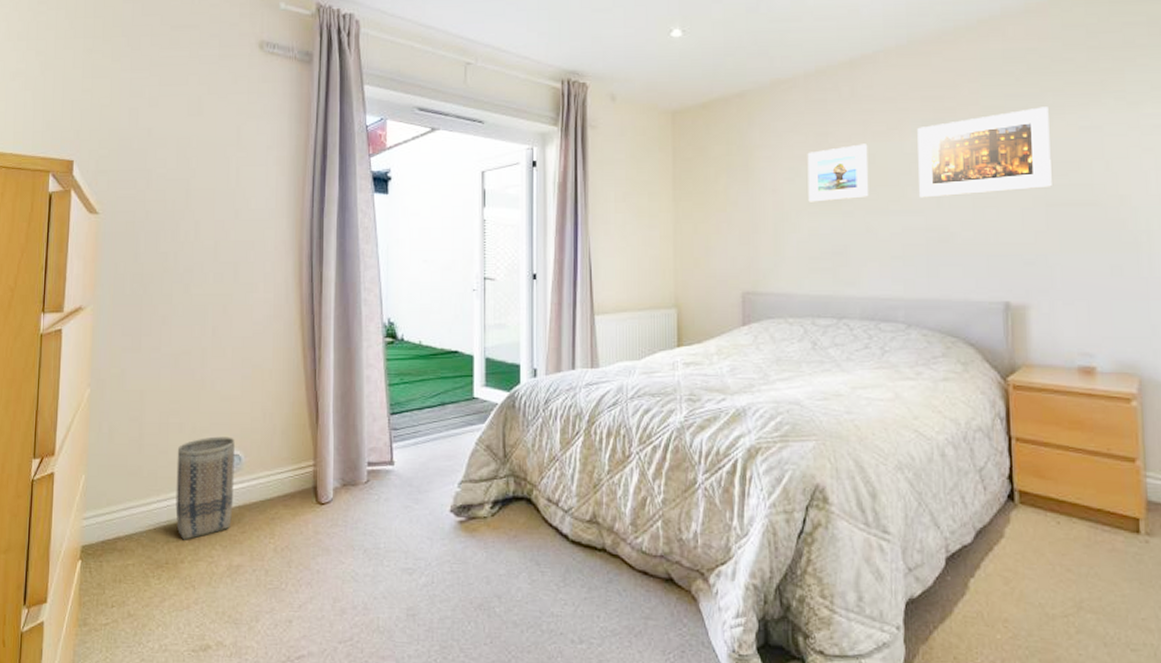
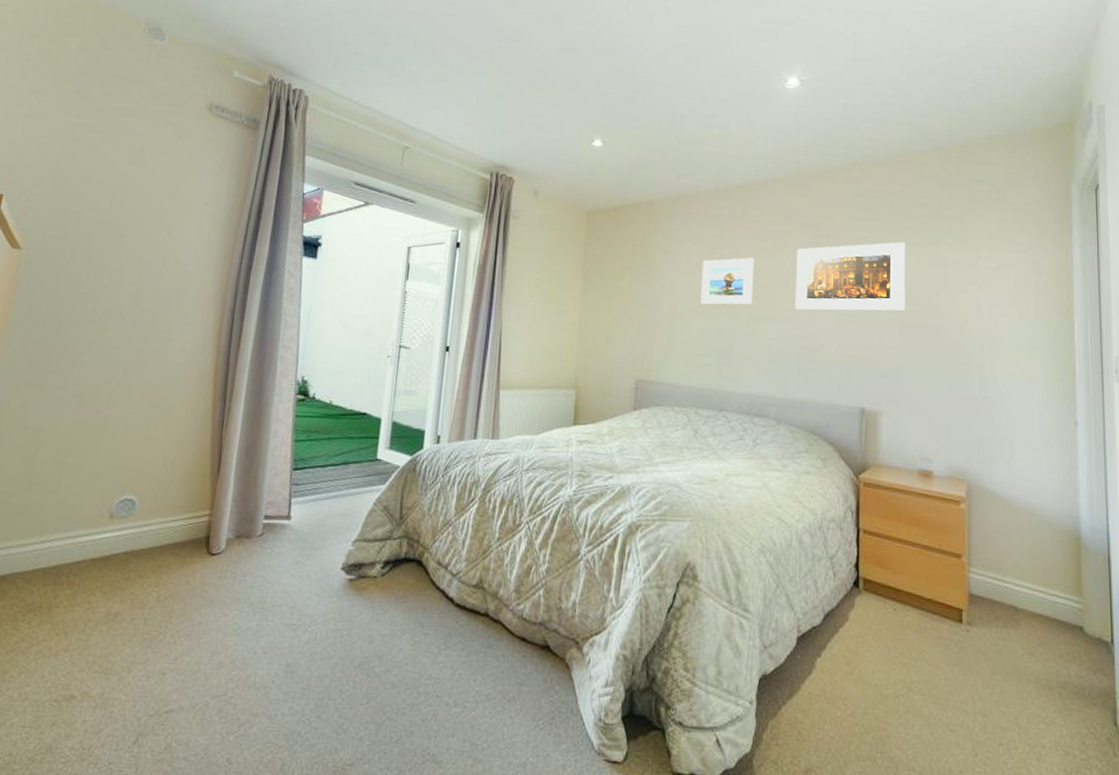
basket: present [175,436,235,540] -> none [57,479,131,584]

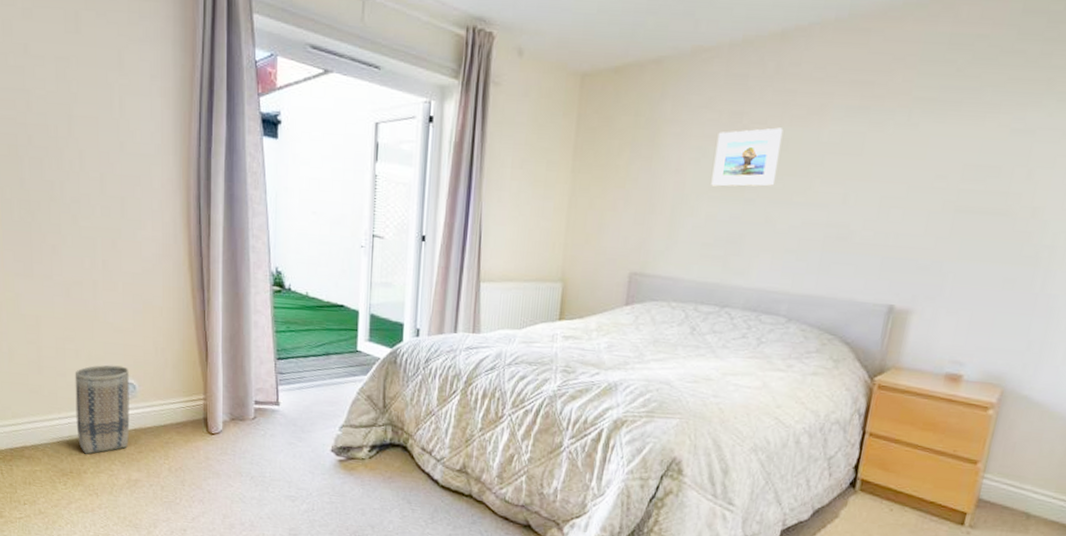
basket: none [57,479,131,584] -> present [74,365,130,454]
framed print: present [795,242,905,312] -> none [826,103,984,193]

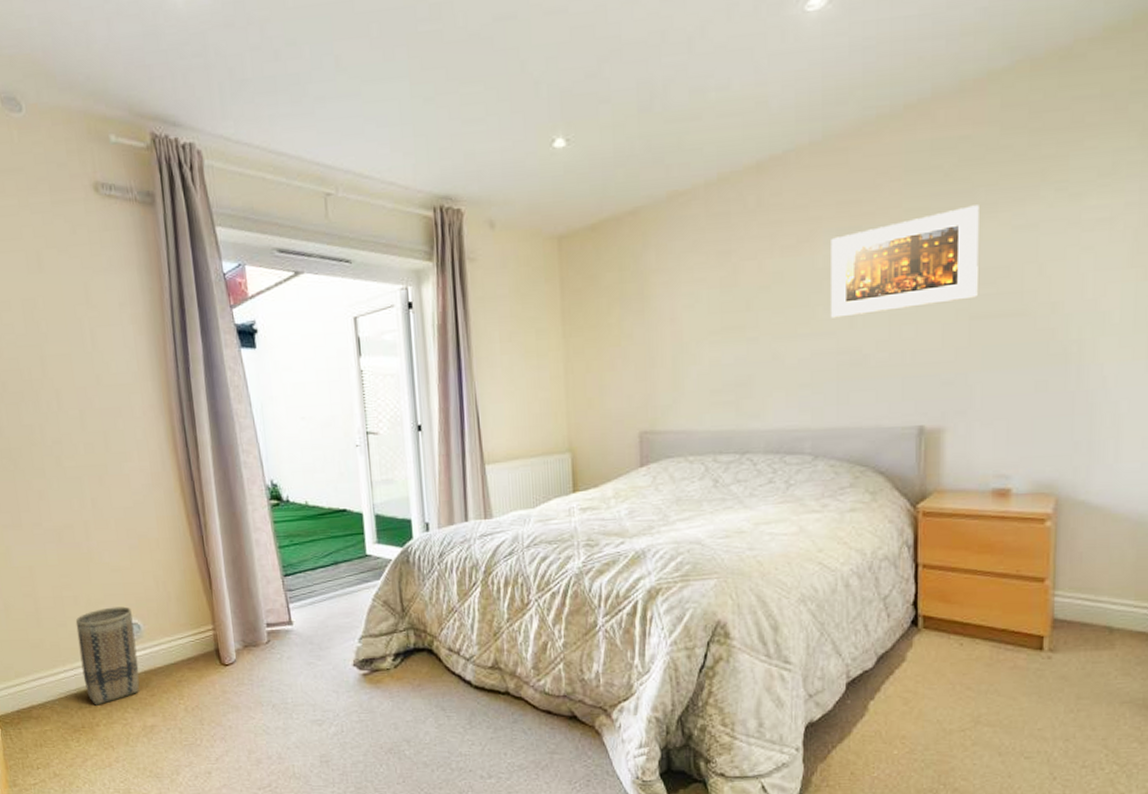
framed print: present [711,127,784,187] -> none [708,260,776,330]
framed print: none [826,103,984,193] -> present [831,205,979,318]

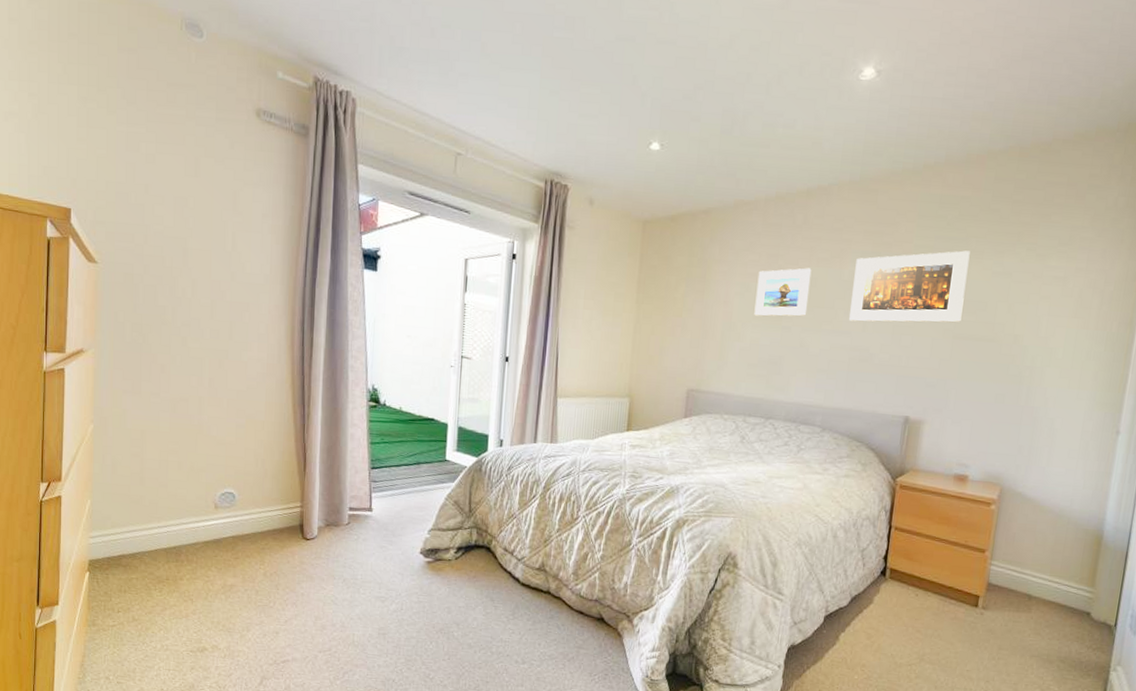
basket: present [75,606,140,705] -> none [175,475,229,561]
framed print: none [708,260,776,330] -> present [754,268,812,317]

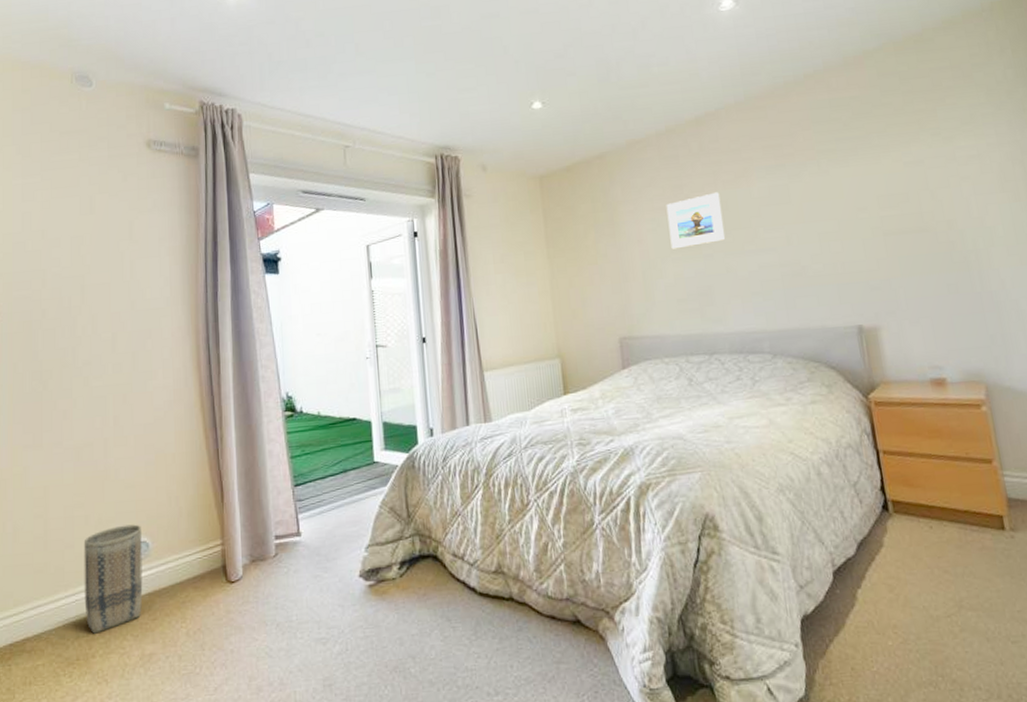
basket: none [175,475,229,561] -> present [83,524,143,634]
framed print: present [849,250,970,323] -> none [762,147,887,237]

